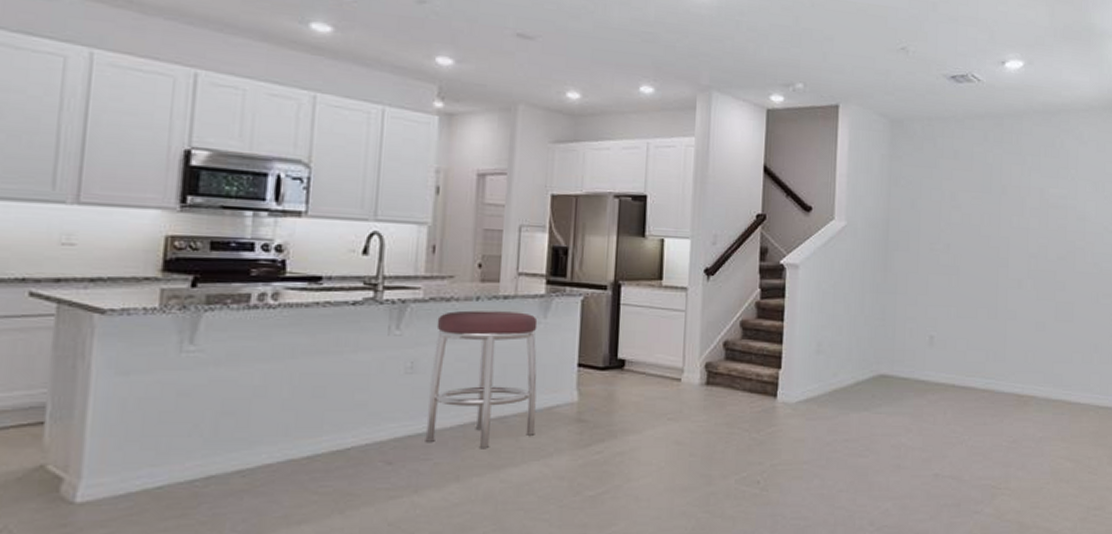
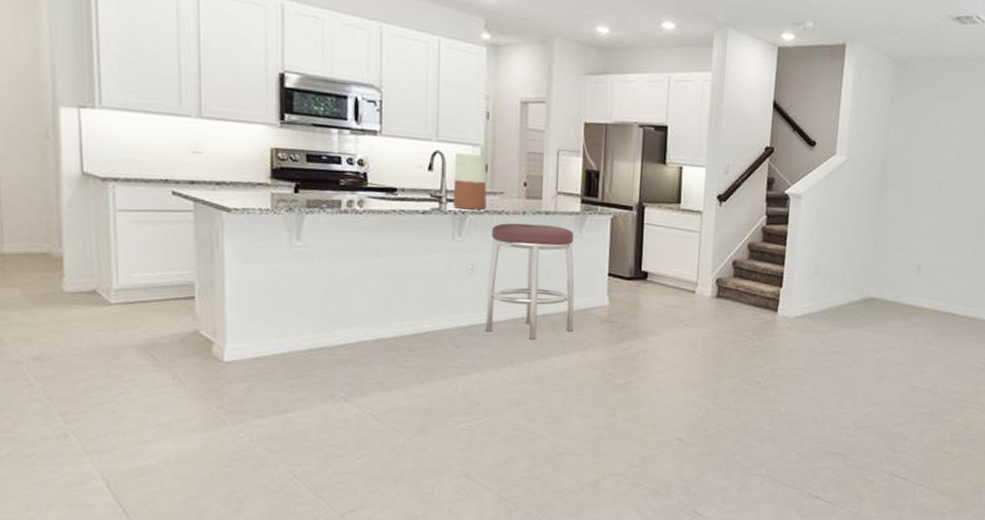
vase: none [391,233,434,298] -> present [453,153,487,211]

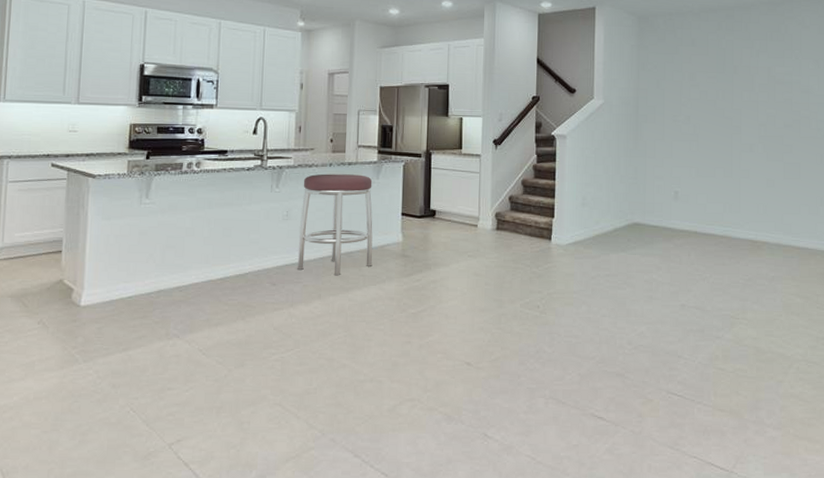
vase: present [453,153,487,211] -> none [272,118,300,165]

